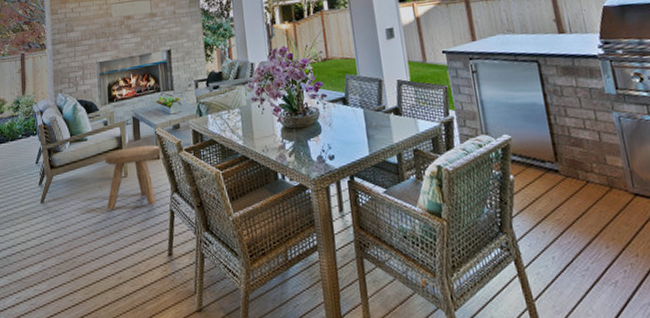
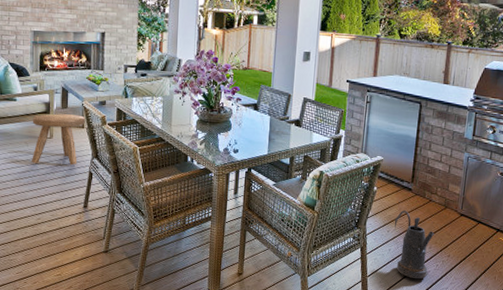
watering can: none [547,200,616,296] -> present [394,210,434,279]

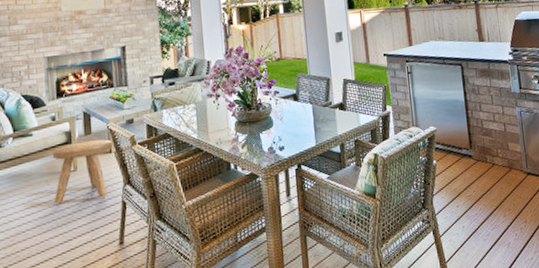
watering can: present [394,210,434,279] -> none [461,180,509,255]

